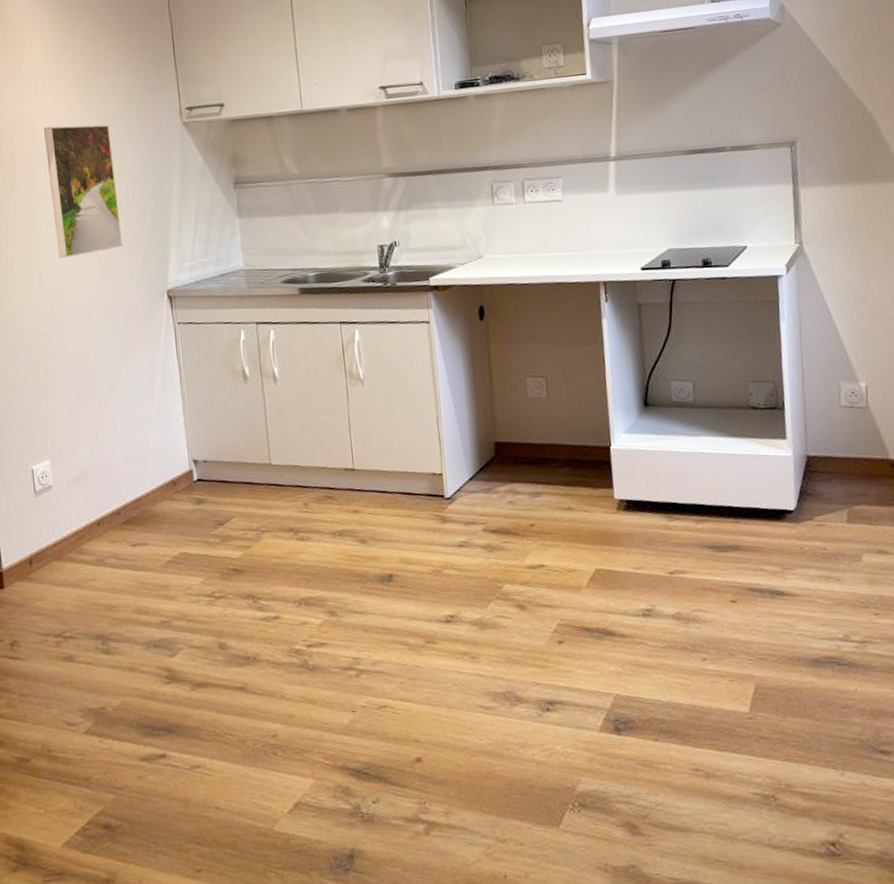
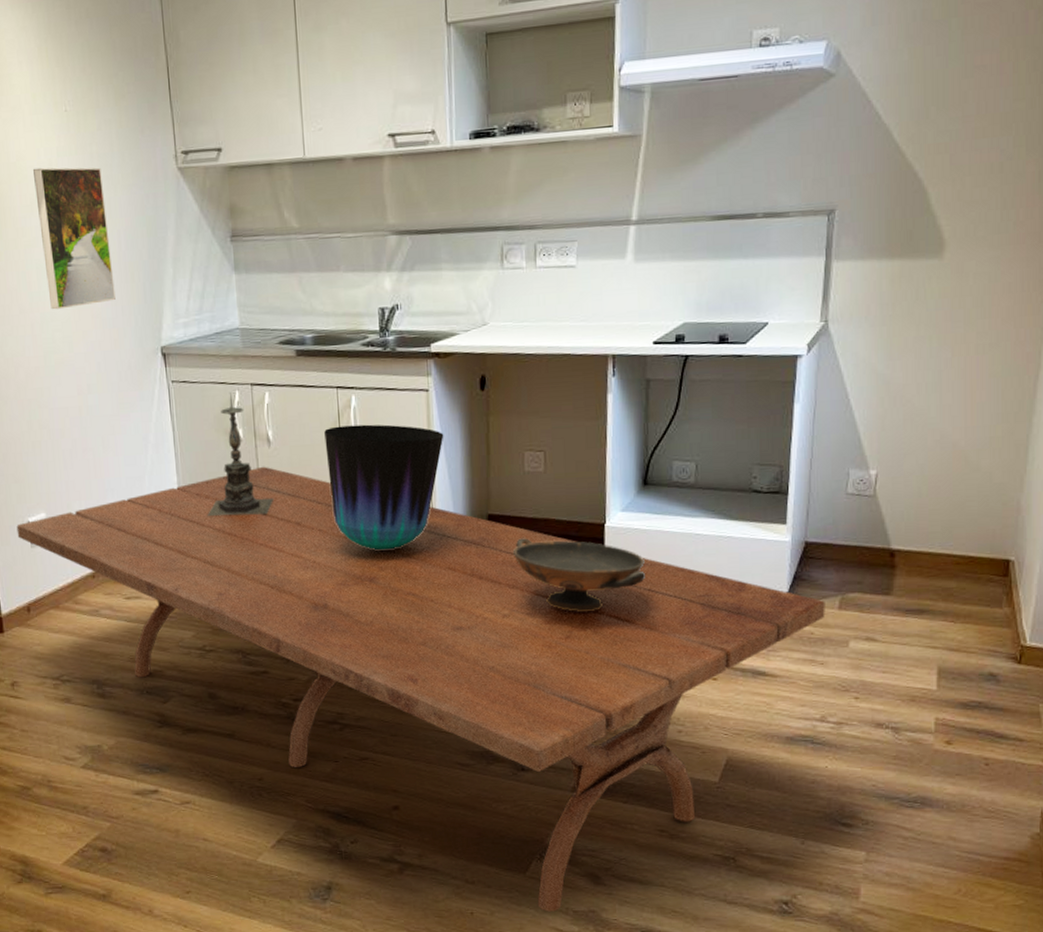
dining table: none [20,403,835,870] -> present [16,466,825,912]
candle holder: none [214,332,281,457] -> present [206,393,273,517]
vase: none [329,357,447,484] -> present [324,424,444,551]
decorative bowl: none [522,464,655,538] -> present [514,538,645,611]

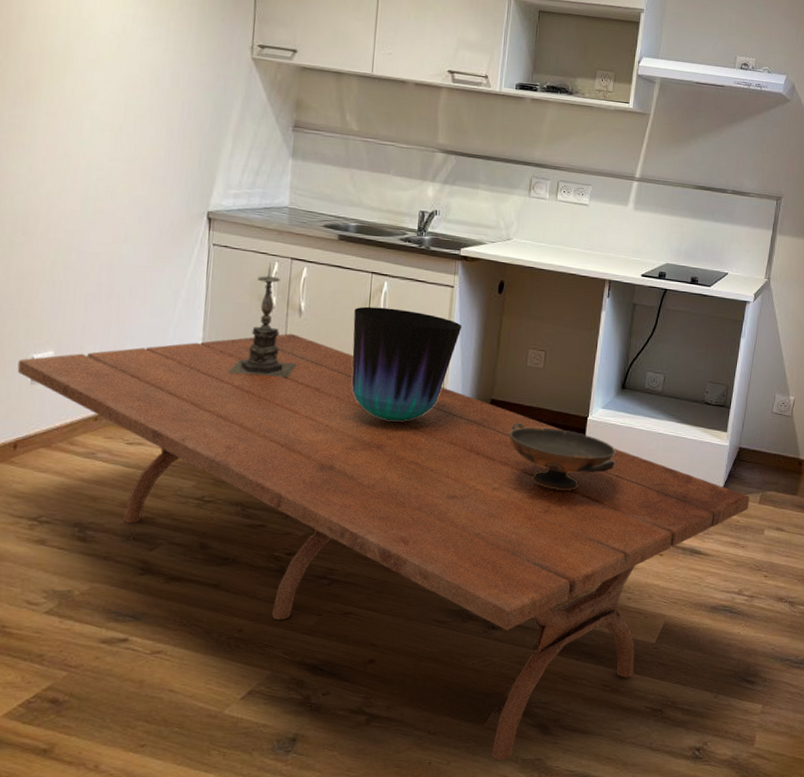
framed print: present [32,167,116,310] -> none [99,28,176,163]

